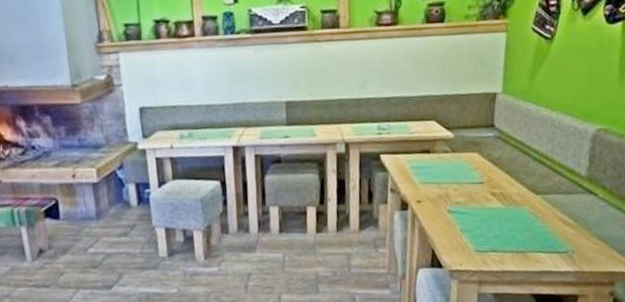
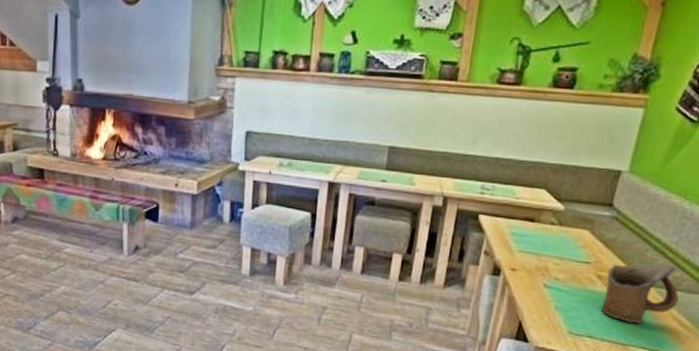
ceramic pitcher: none [499,172,561,232] -> present [601,264,679,324]

